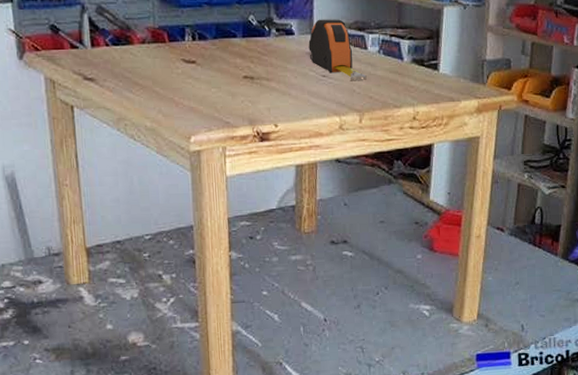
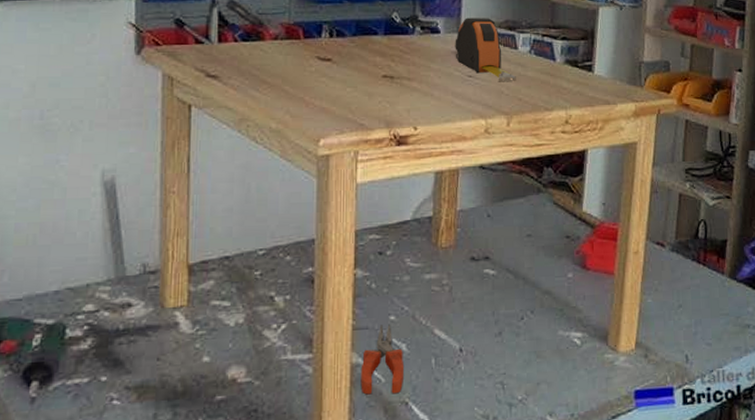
pliers: none [240,298,278,357] -> present [360,324,405,395]

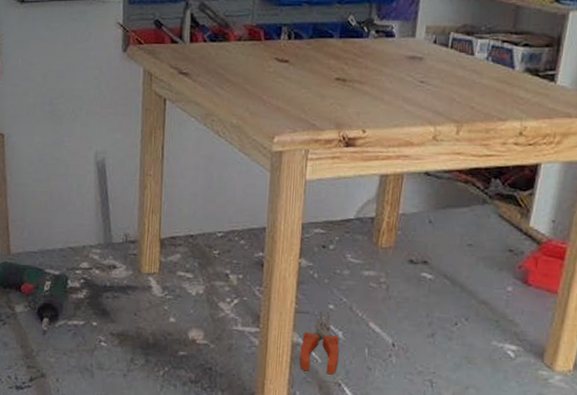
tape measure: present [455,17,516,82] -> none [408,21,470,90]

